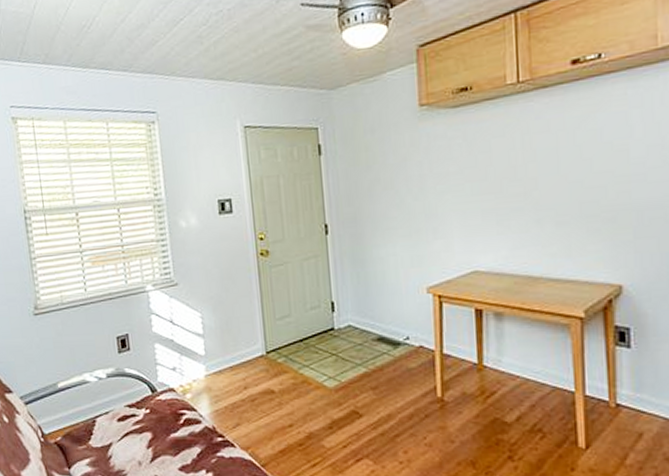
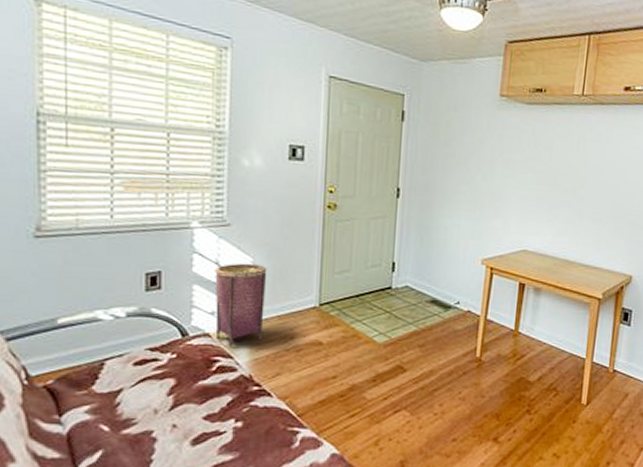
woven basket: none [170,318,219,400] -> present [215,263,267,347]

